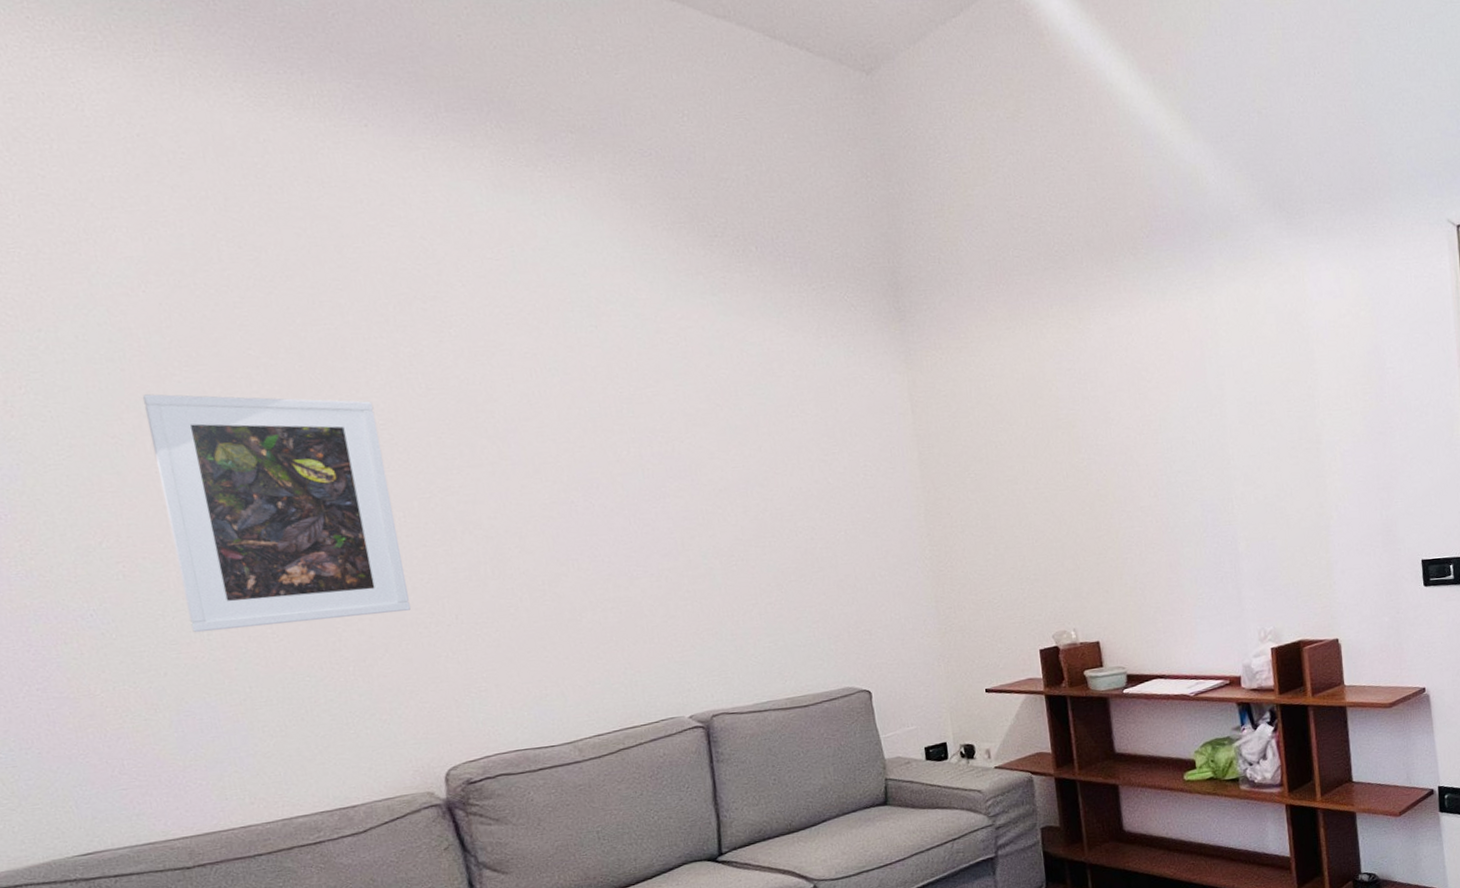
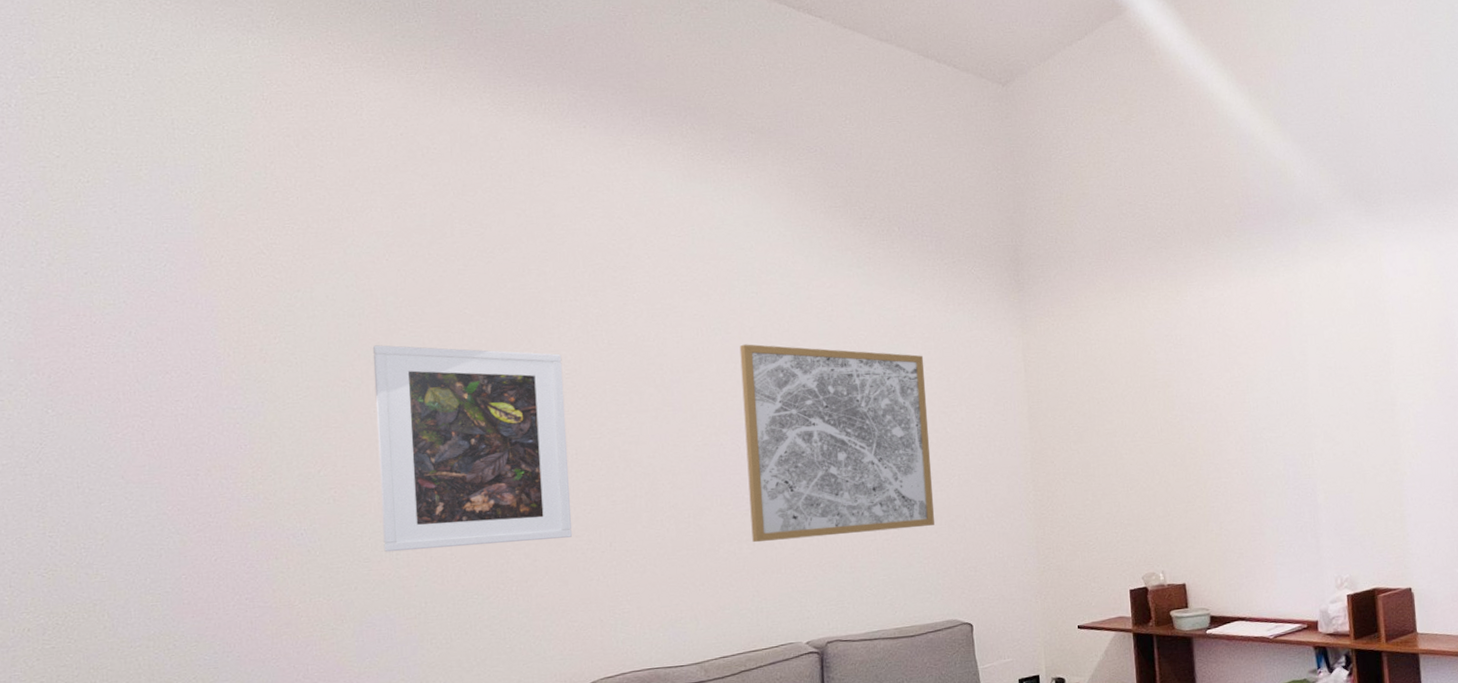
wall art: none [582,386,822,611] -> present [739,344,934,543]

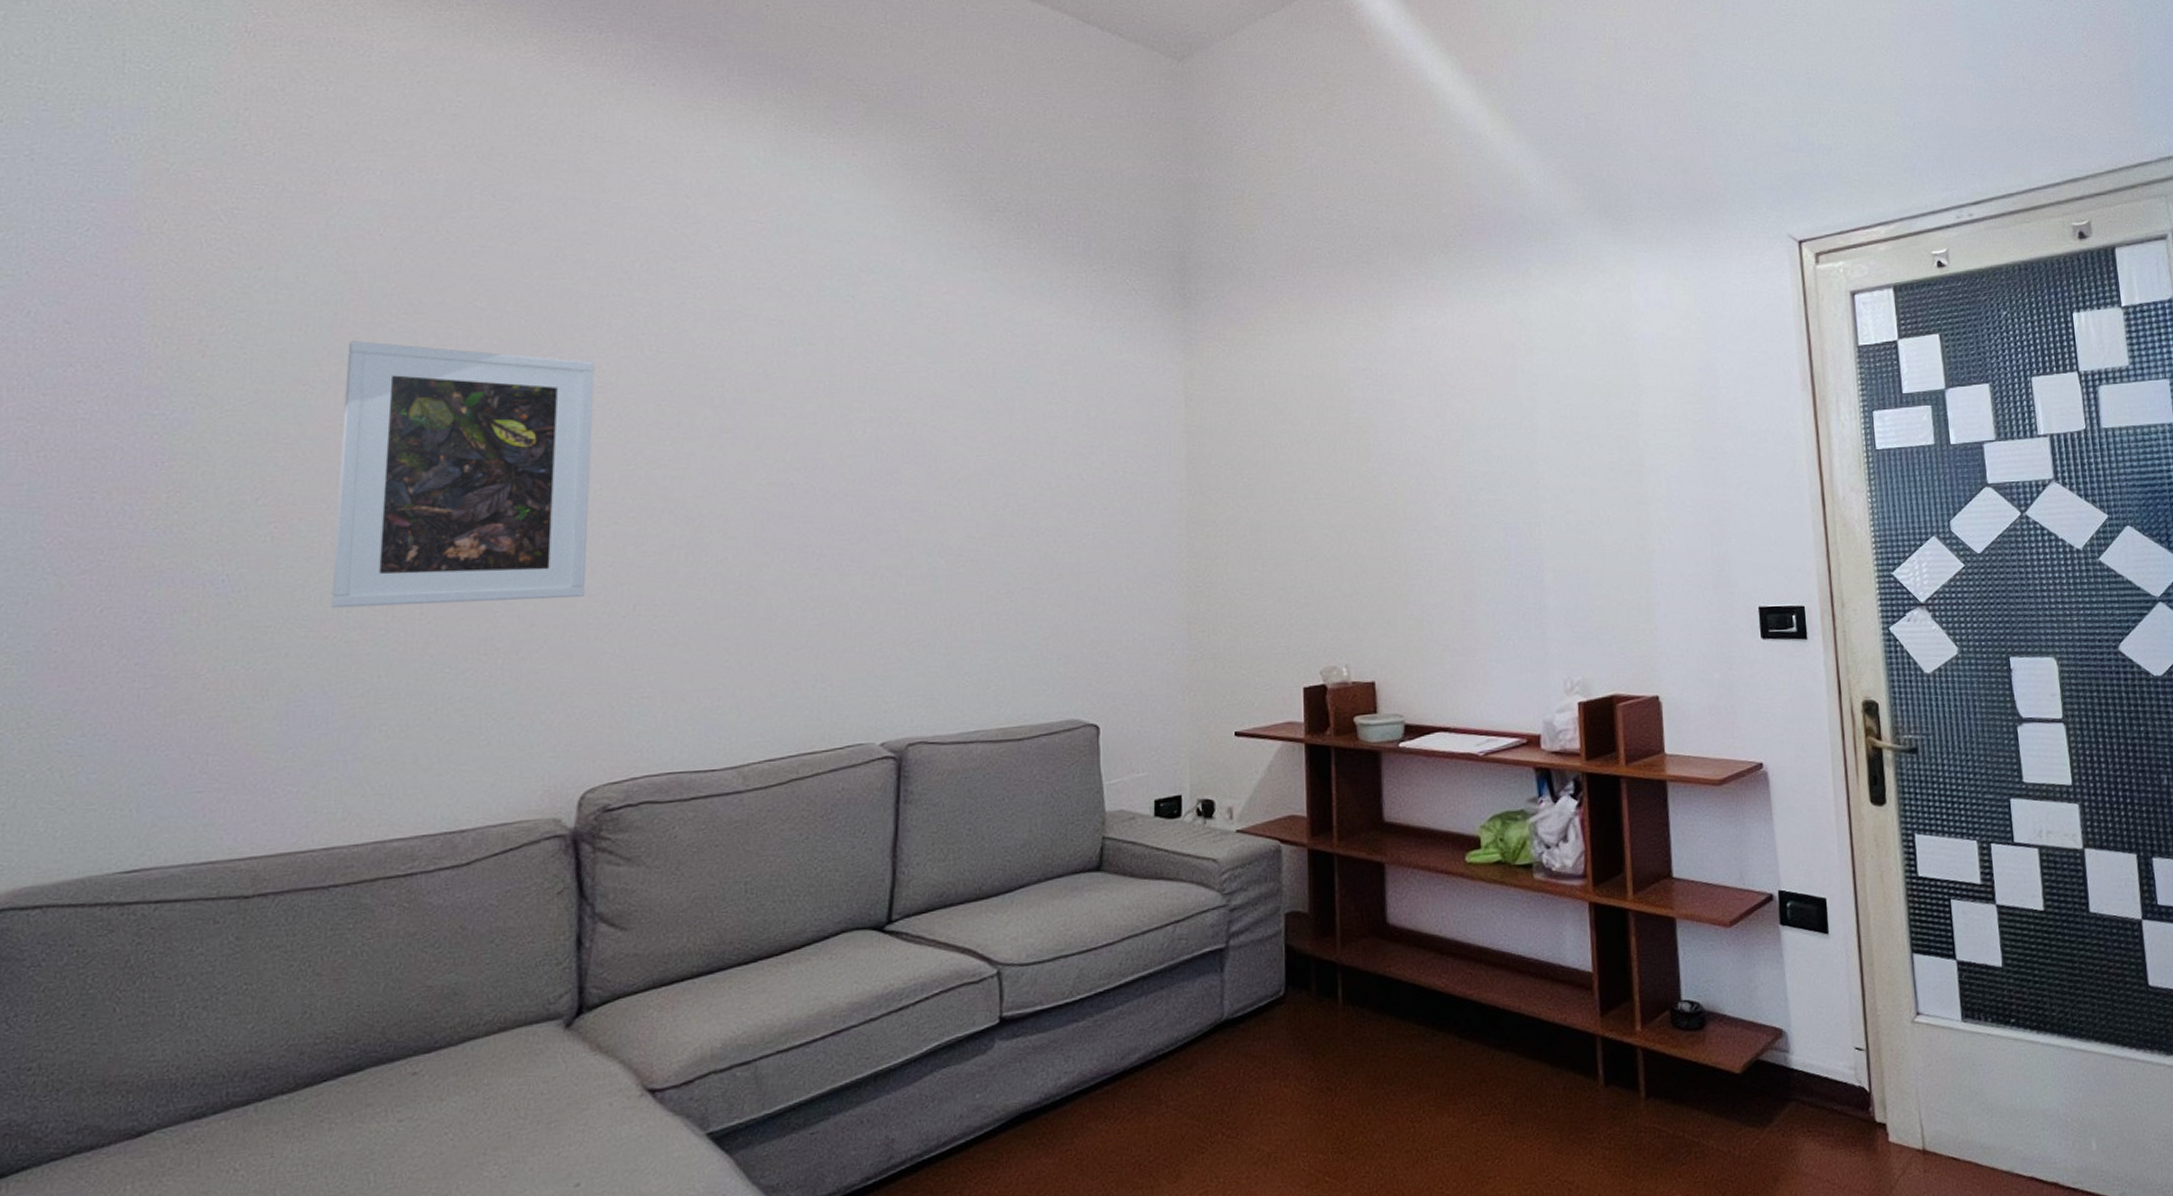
wall art: present [739,344,934,543] -> none [821,359,1060,612]

